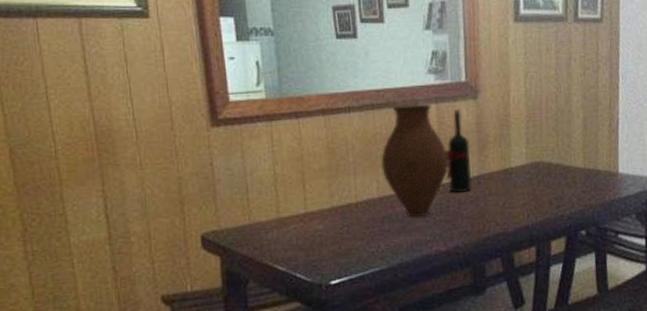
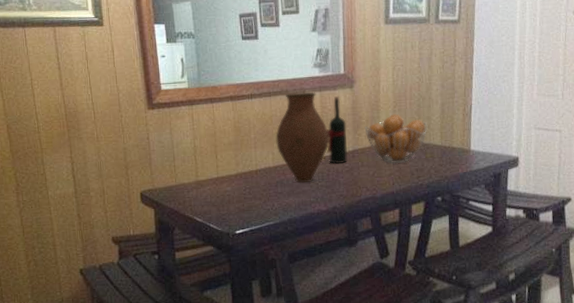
fruit basket: none [492,130,568,192] -> present [364,114,428,164]

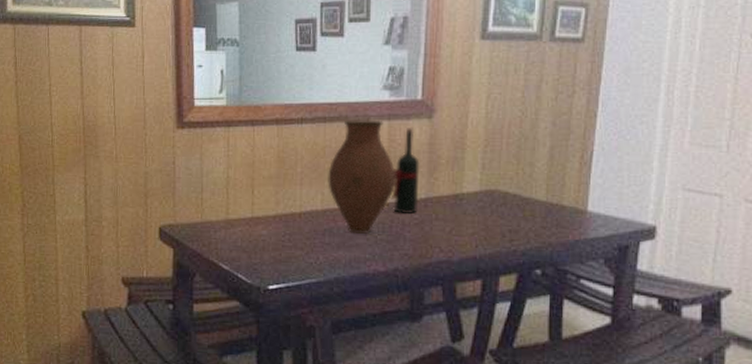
fruit basket: present [364,114,428,164] -> none [443,155,529,221]

